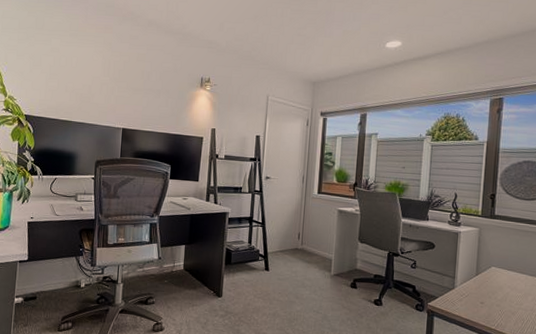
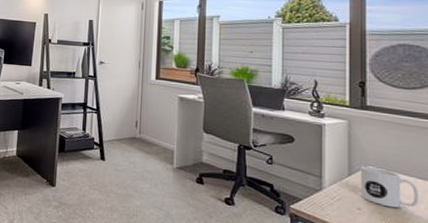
mug: none [484,266,528,301] -> present [360,165,419,209]

